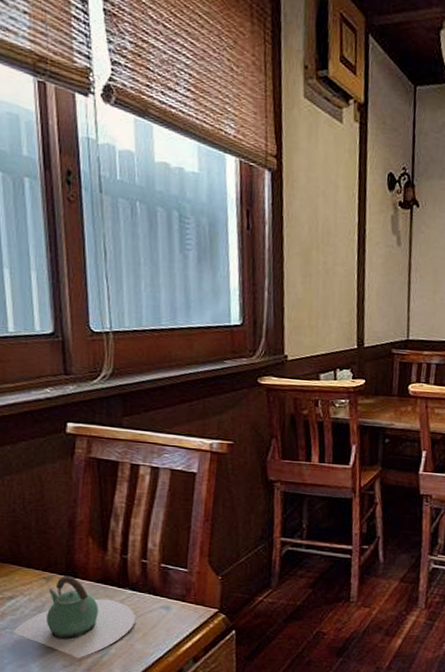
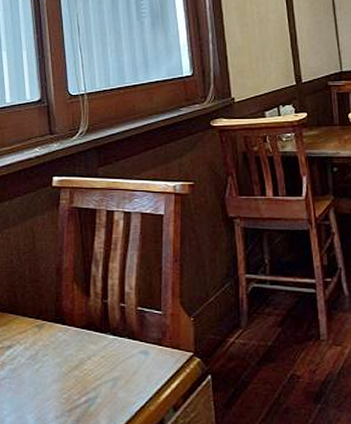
teapot: present [12,575,136,659] -> none [11,323,118,409]

